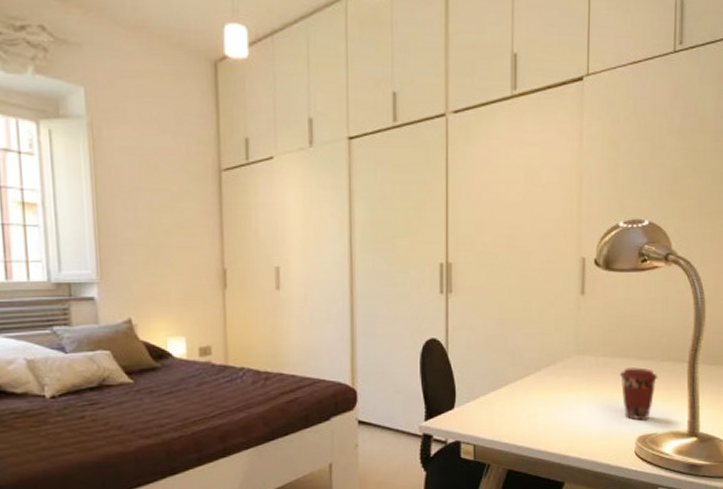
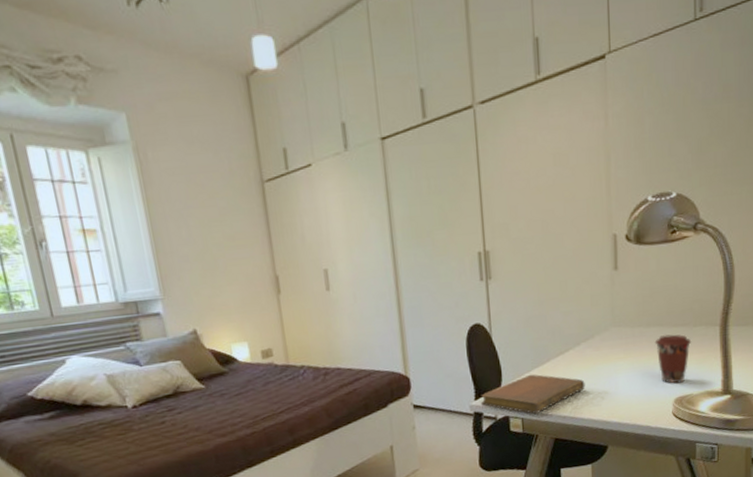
notebook: none [430,397,544,441] -> present [480,374,585,414]

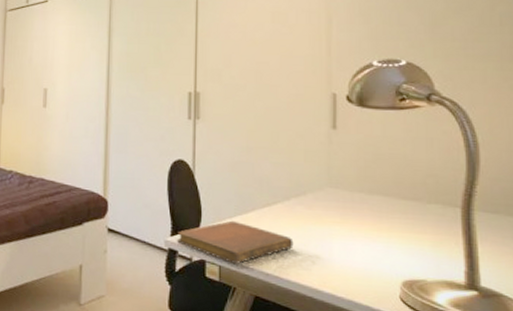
coffee cup: present [654,334,692,384] -> none [378,206,425,265]

